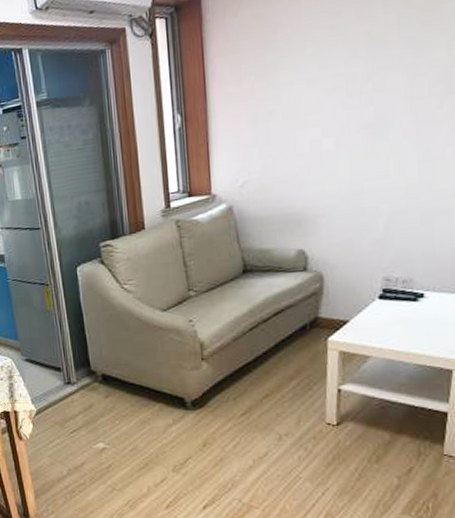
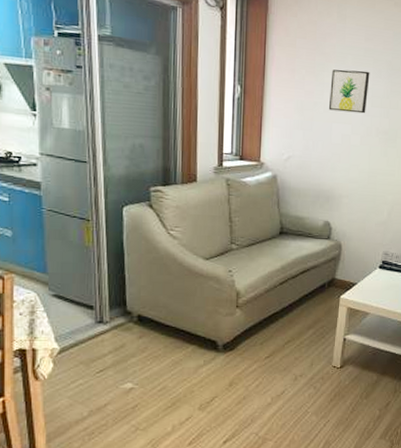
wall art: none [288,53,341,116] -> present [328,69,370,114]

